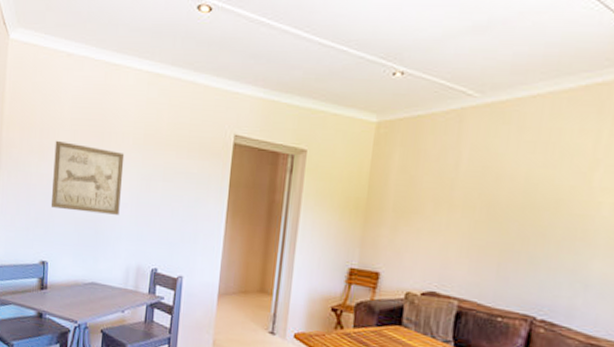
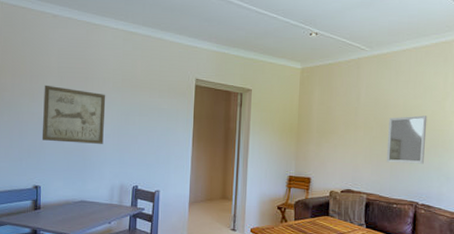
home mirror: none [491,192,562,263] -> present [386,115,428,164]

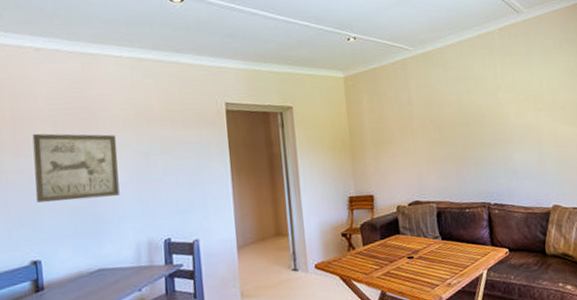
home mirror: present [386,115,428,164] -> none [445,110,489,165]

